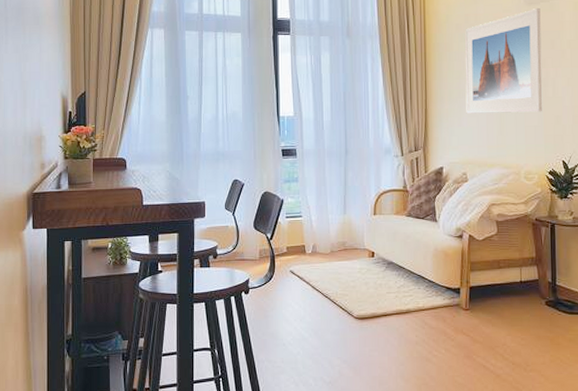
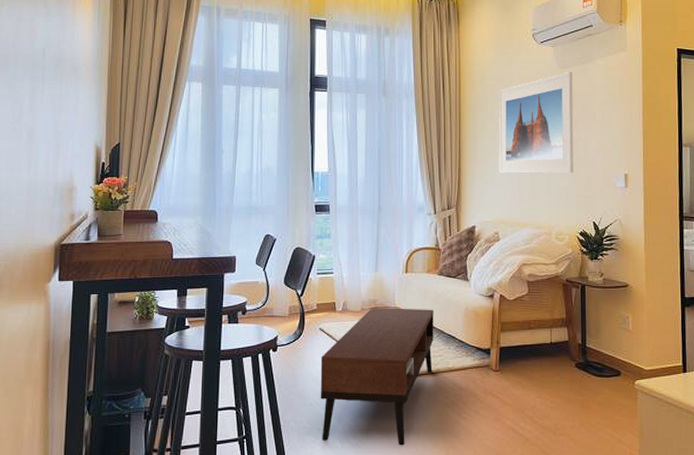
coffee table: none [292,249,404,383] -> present [320,308,434,446]

